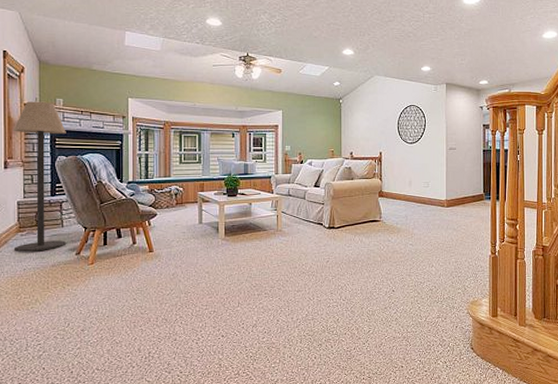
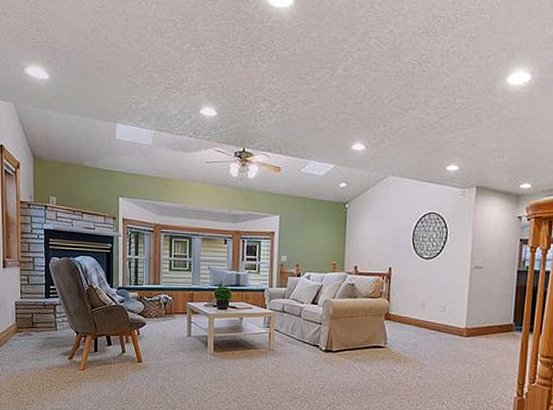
floor lamp: present [13,101,66,252] -> none [10,199,59,353]

